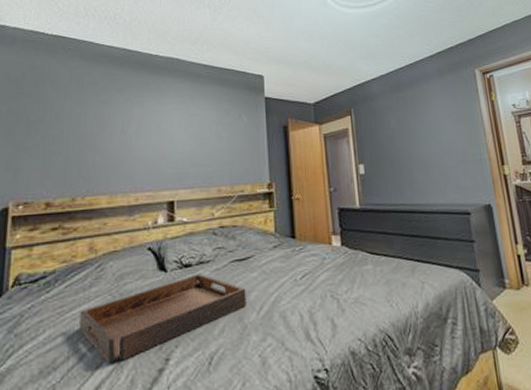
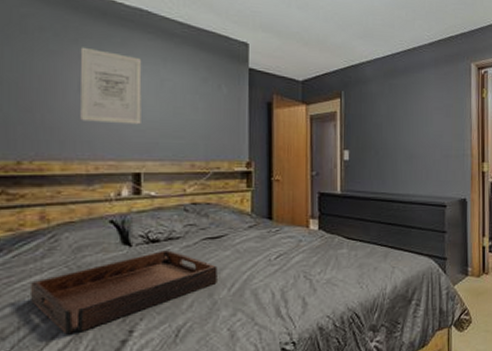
wall art: none [123,94,174,158] -> present [80,47,142,125]

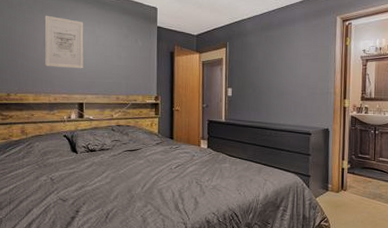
serving tray: present [29,250,218,335] -> none [16,157,134,210]

